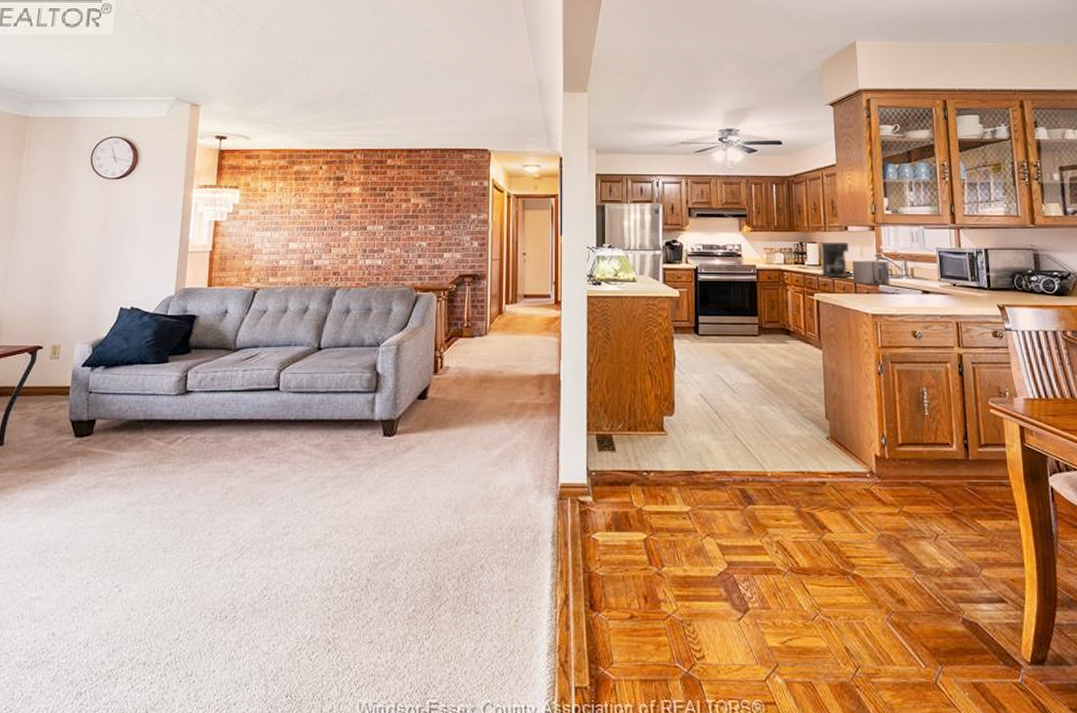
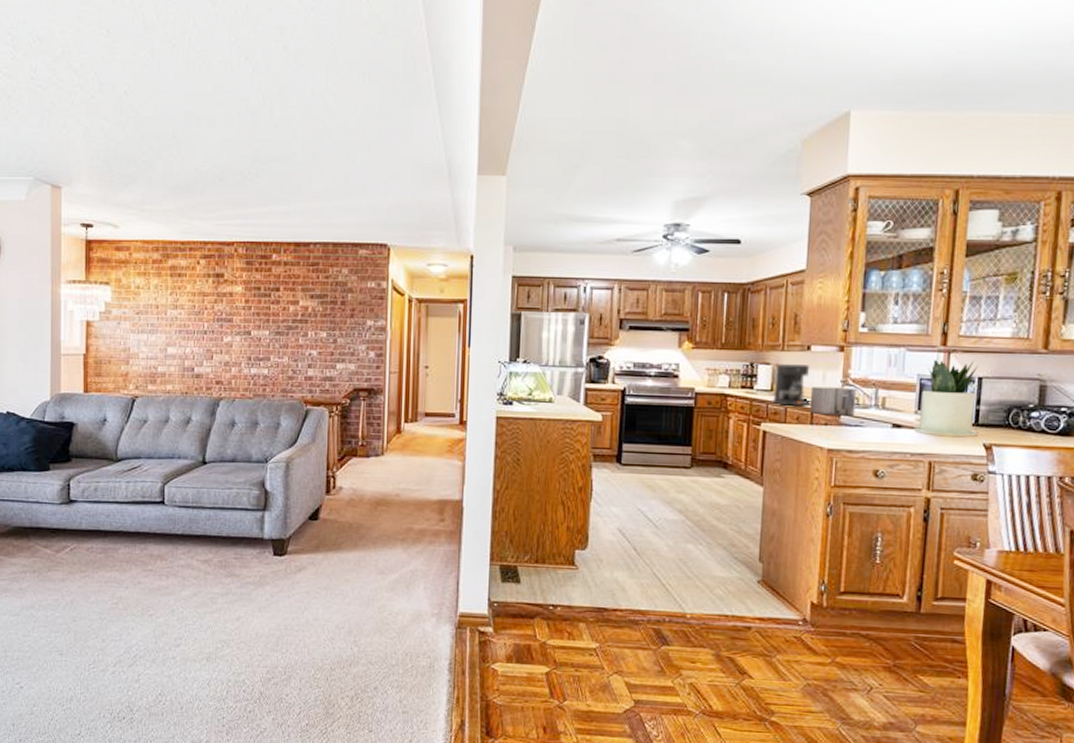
planter: none [939,235,992,300] -> present [913,360,979,438]

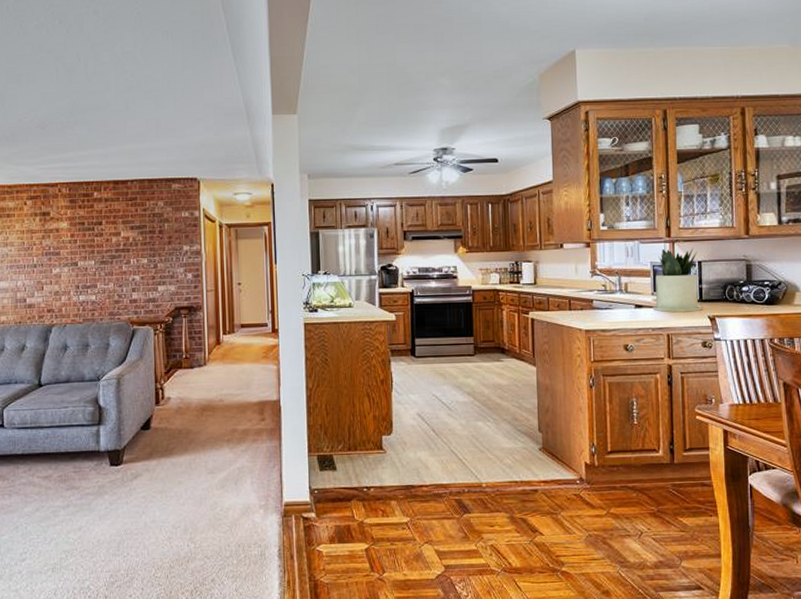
coffee maker: present [773,364,811,406] -> none [536,260,568,296]
toaster: present [809,386,856,416] -> none [566,277,604,302]

